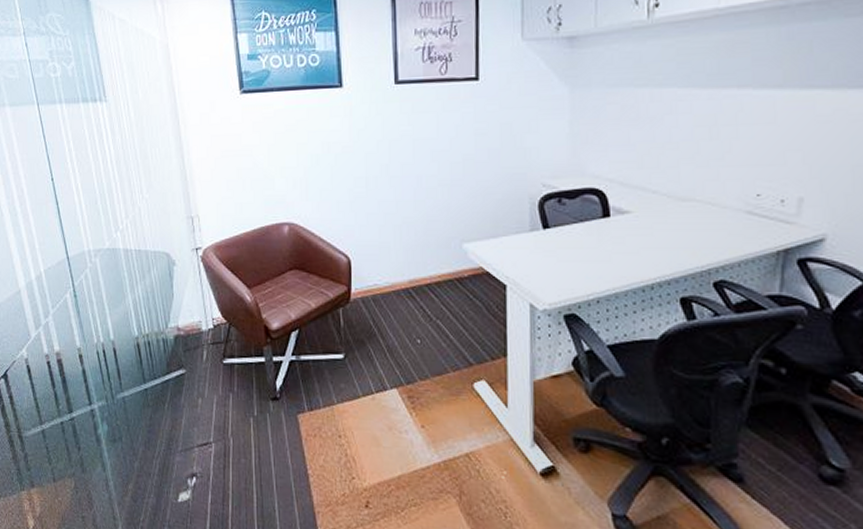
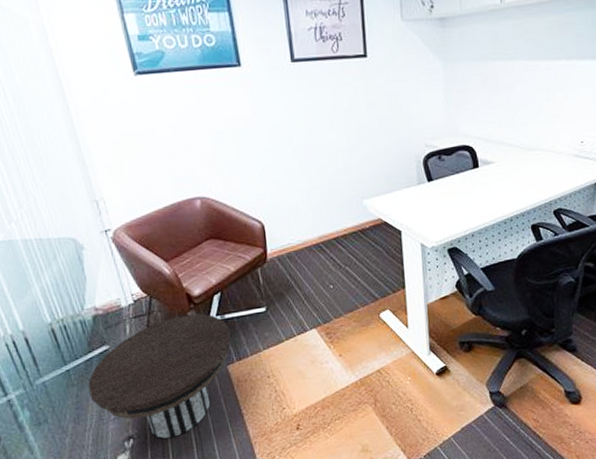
side table: none [162,349,305,485] -> present [88,313,232,439]

